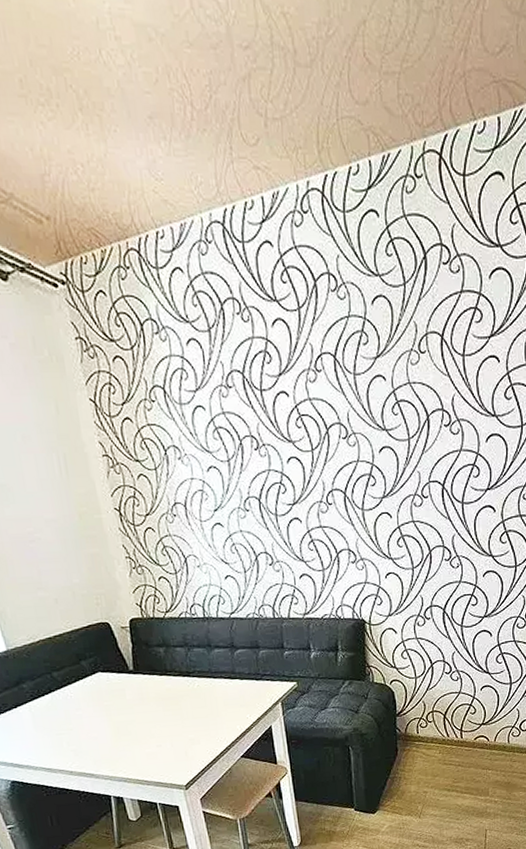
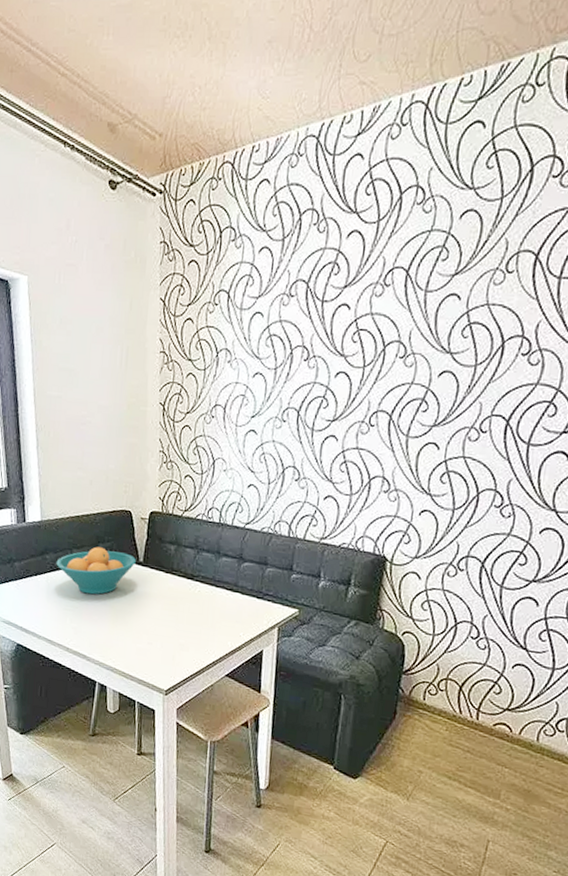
fruit bowl: none [36,664,126,714] -> present [56,546,136,595]

